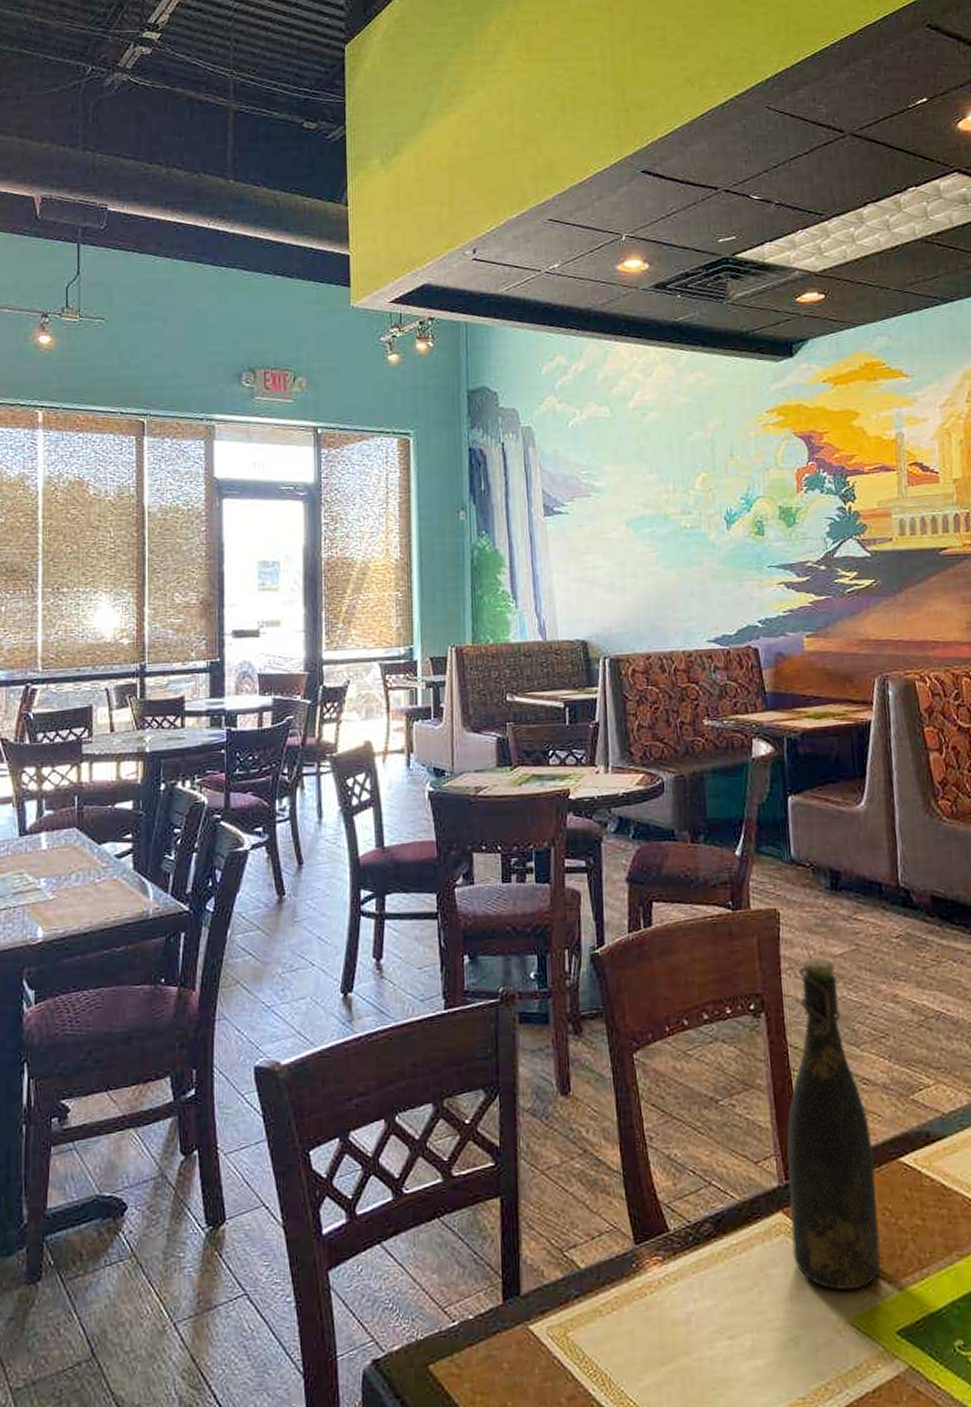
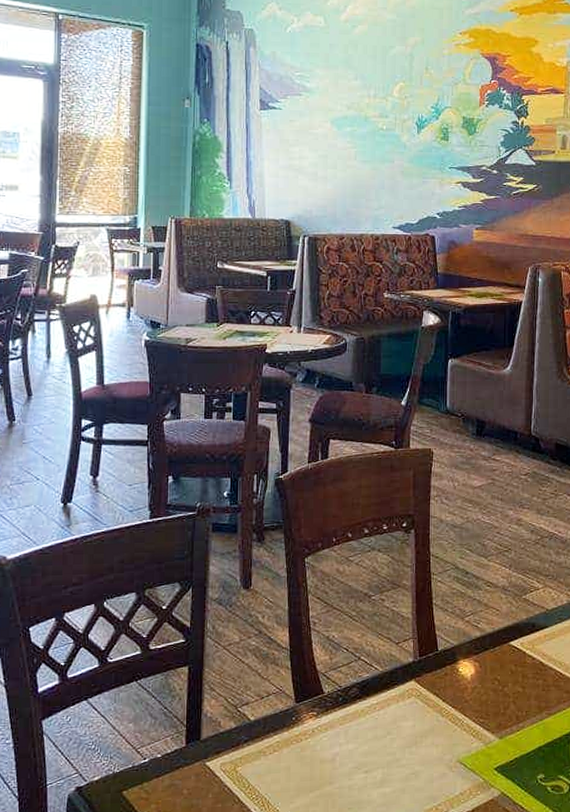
bottle: present [786,958,881,1291] -> none [420,488,490,739]

